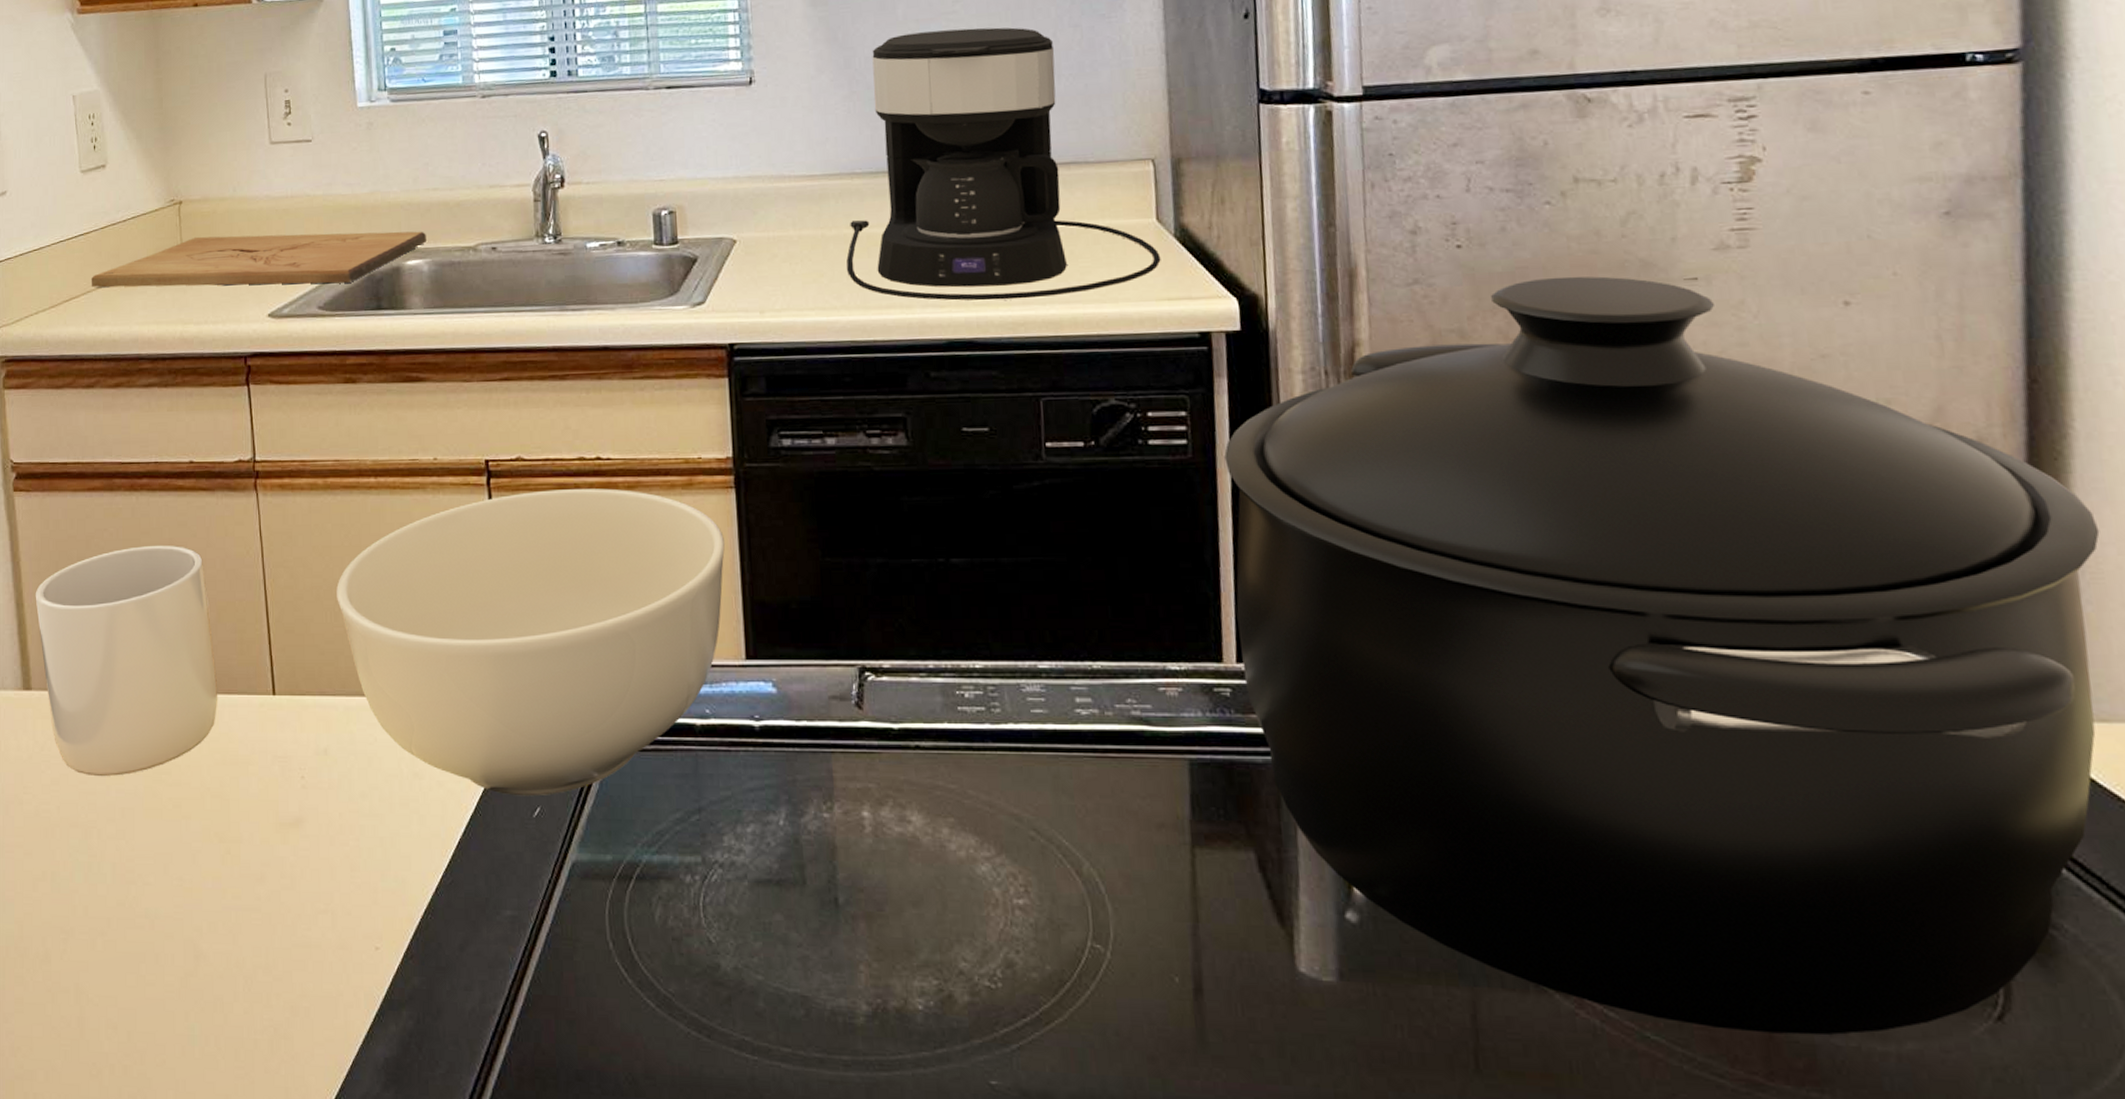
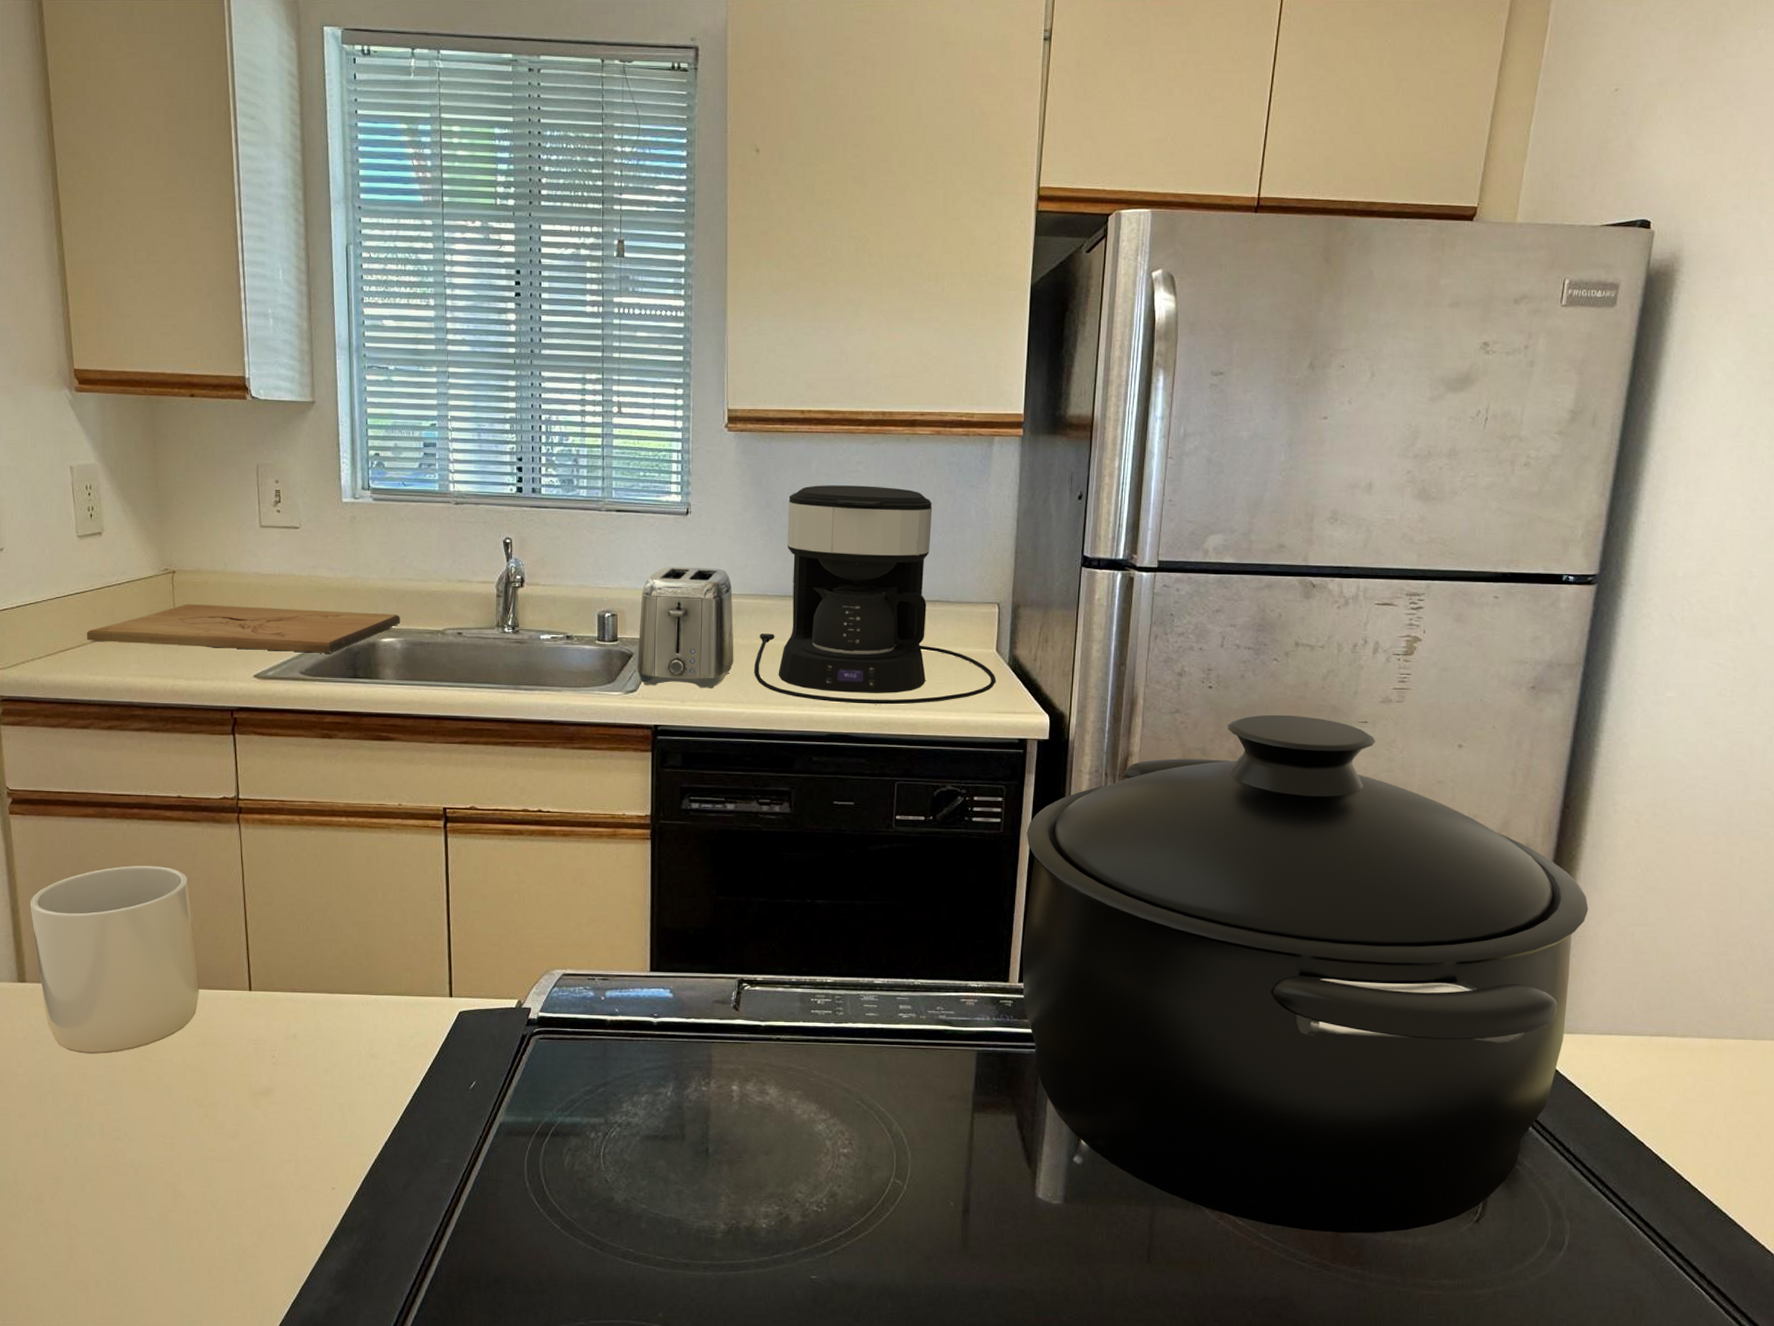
bowl: present [336,488,725,797] -> none [309,834,639,1073]
toaster: none [702,145,821,296] -> present [637,566,734,689]

